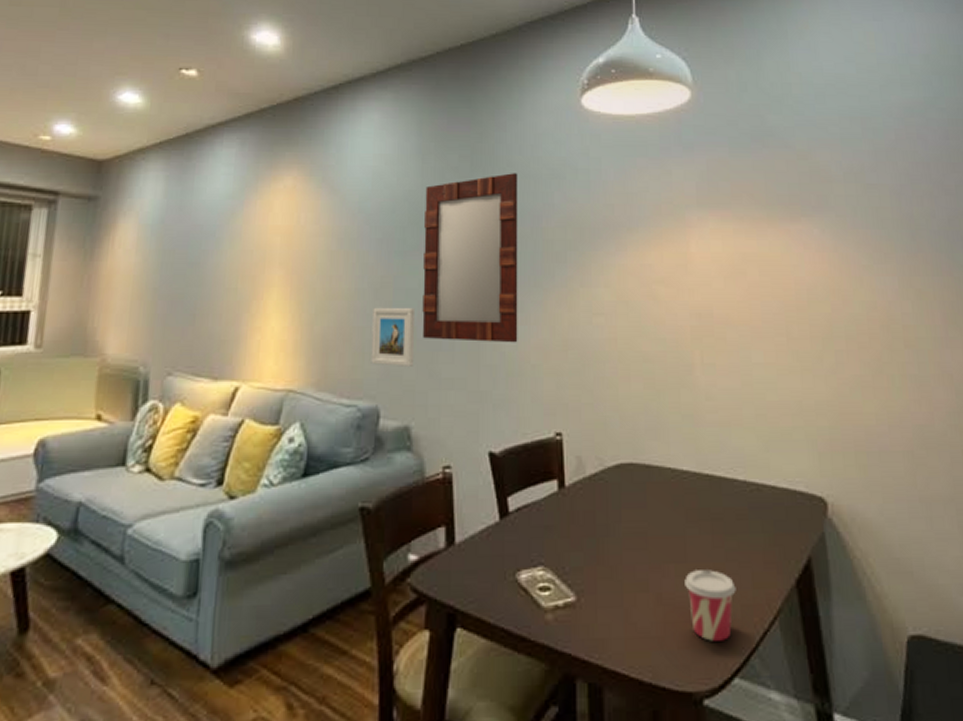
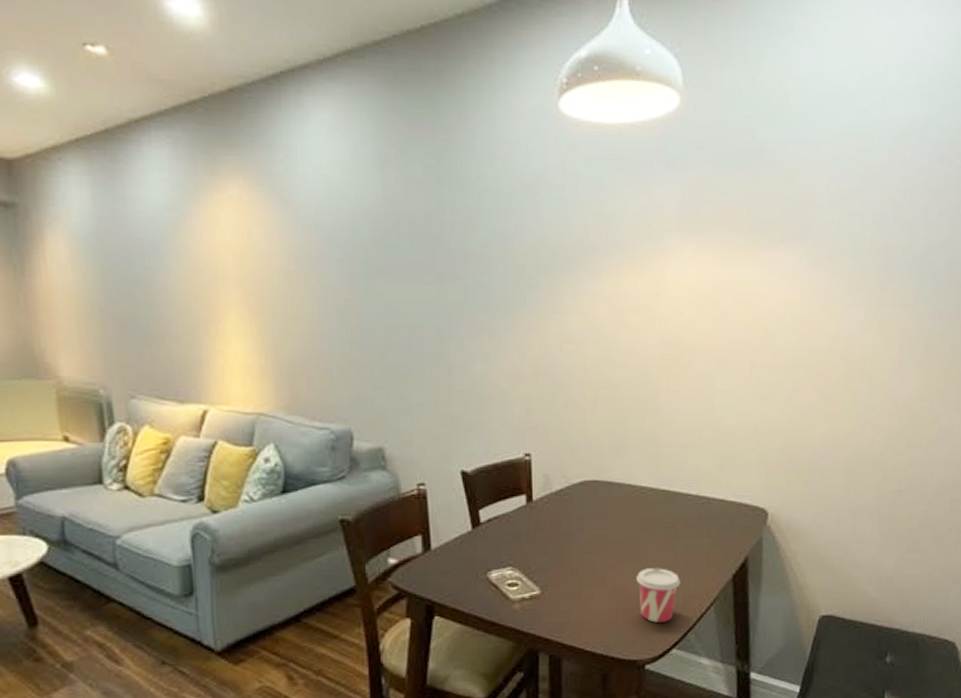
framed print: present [371,307,414,367] -> none [339,331,383,391]
home mirror: present [422,173,518,343] -> none [387,188,489,369]

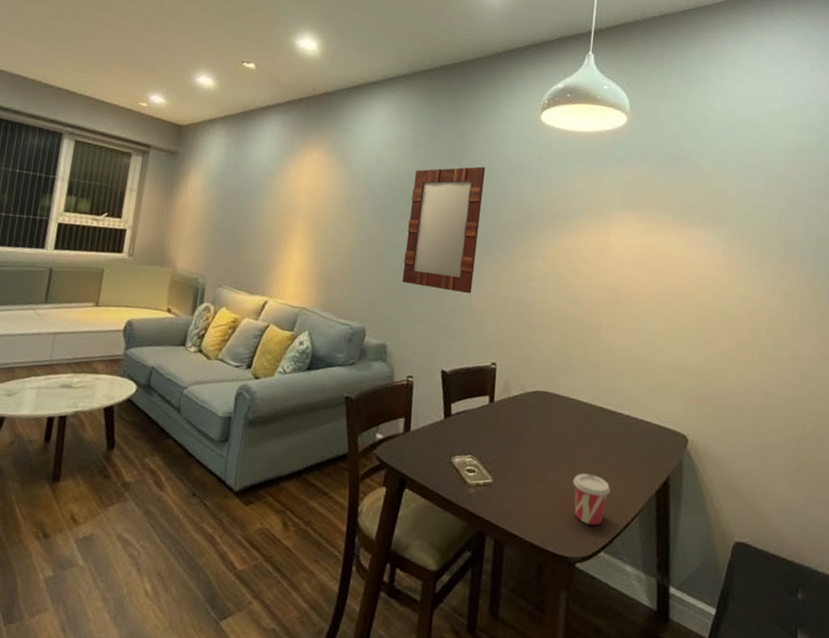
home mirror: none [387,188,489,369] -> present [402,166,486,294]

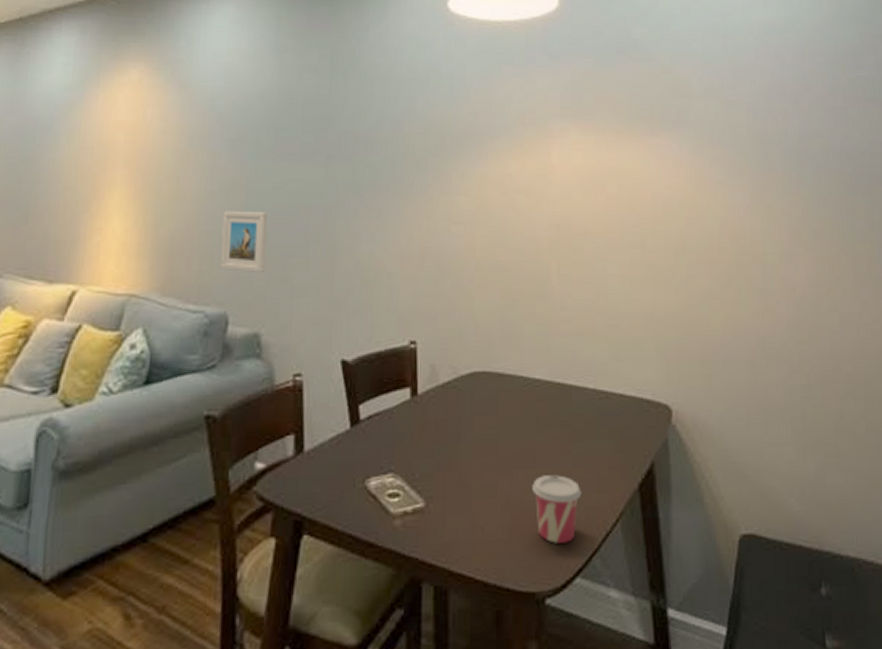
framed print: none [363,255,398,302] -> present [220,210,267,272]
home mirror: present [402,166,486,294] -> none [276,75,380,250]

